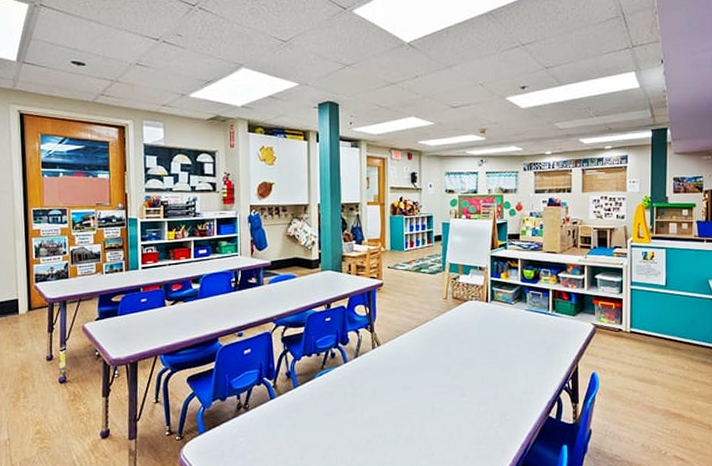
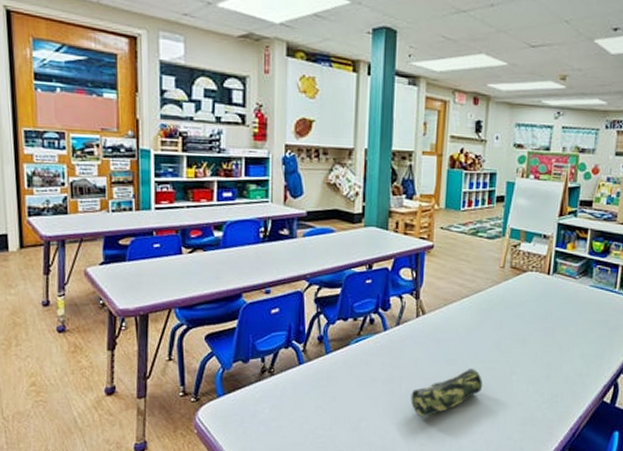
pencil case: none [372,393,437,442] -> present [411,369,483,417]

